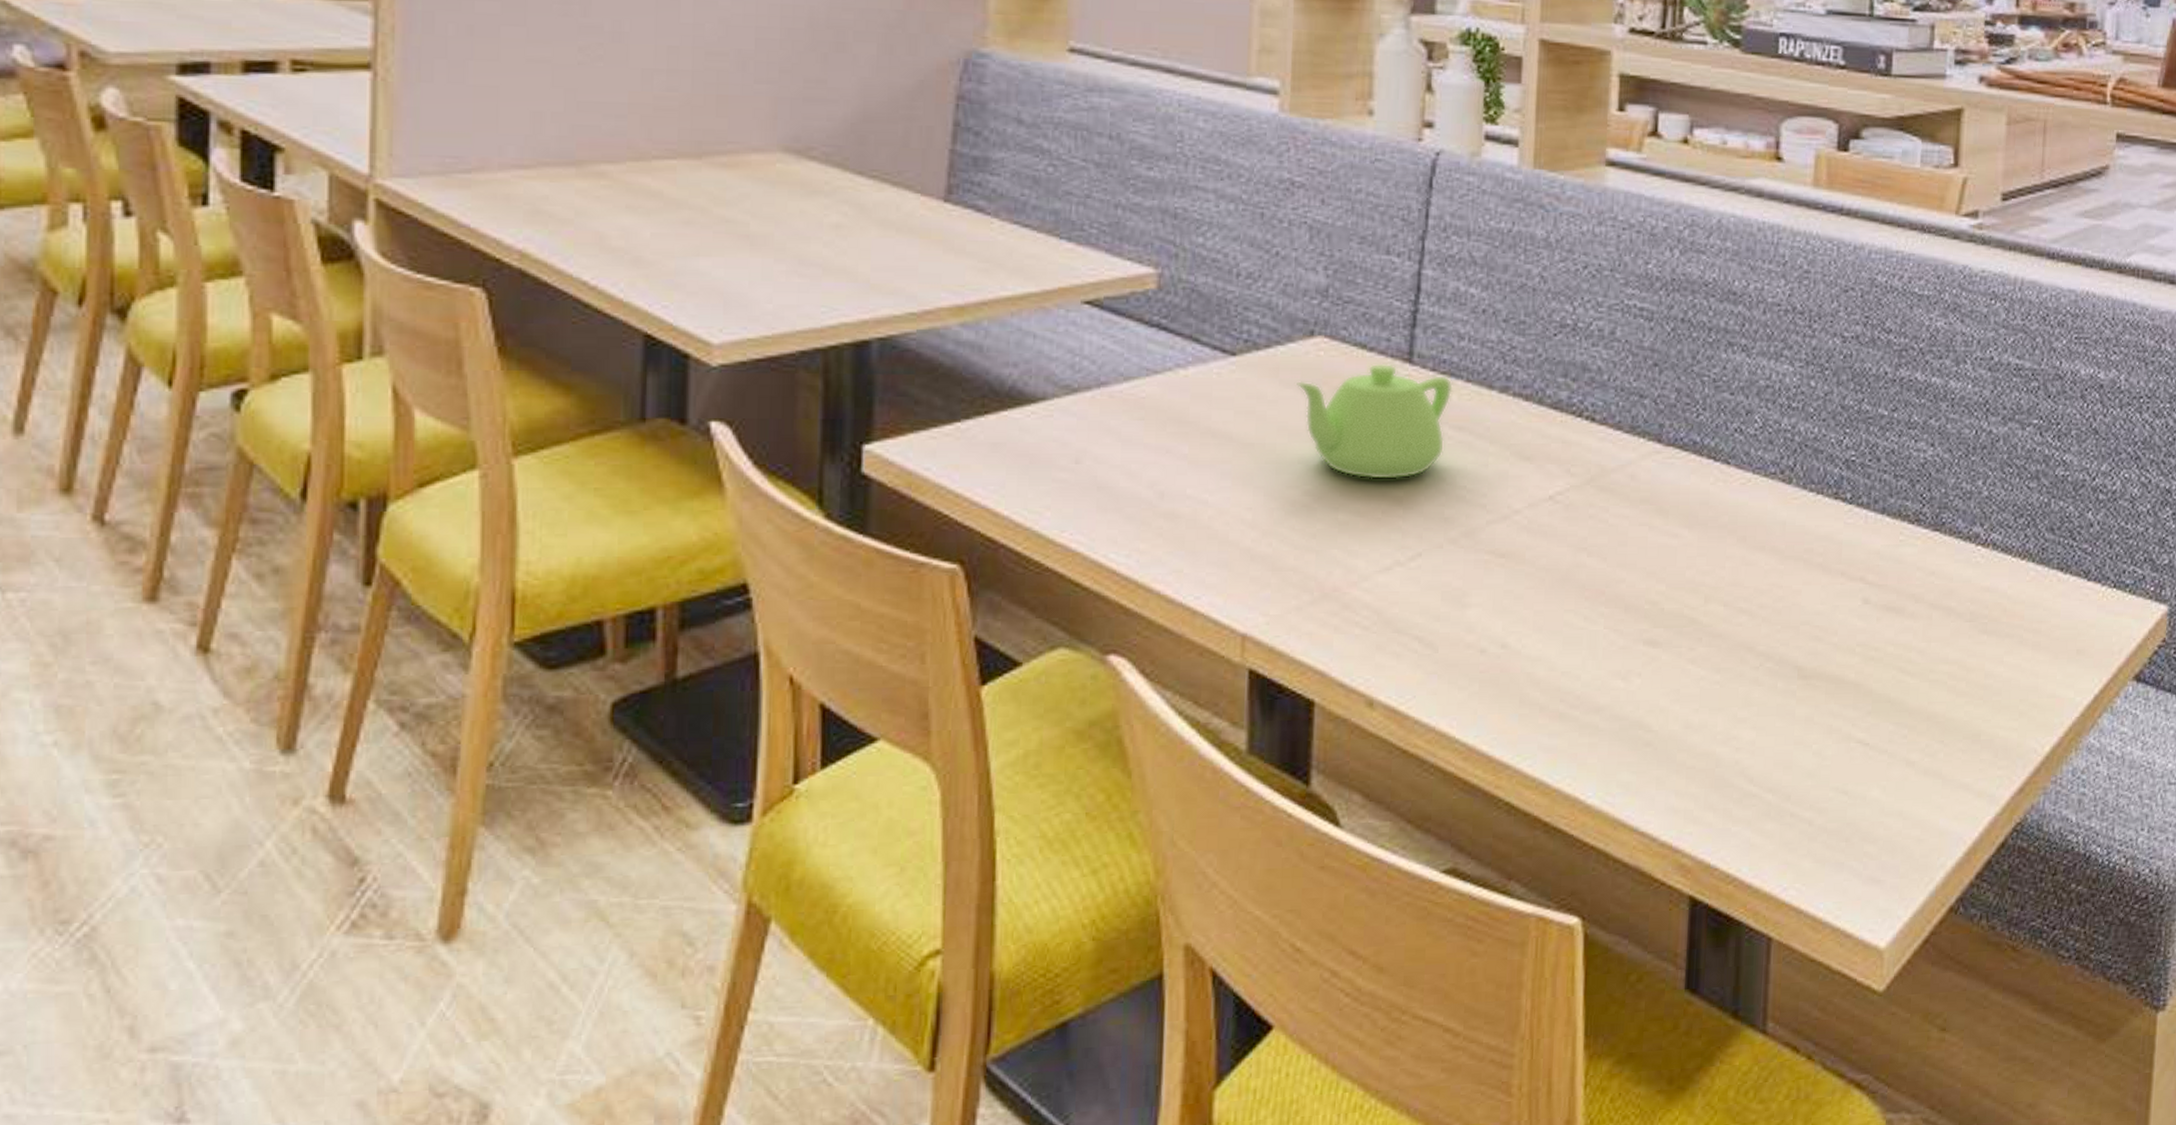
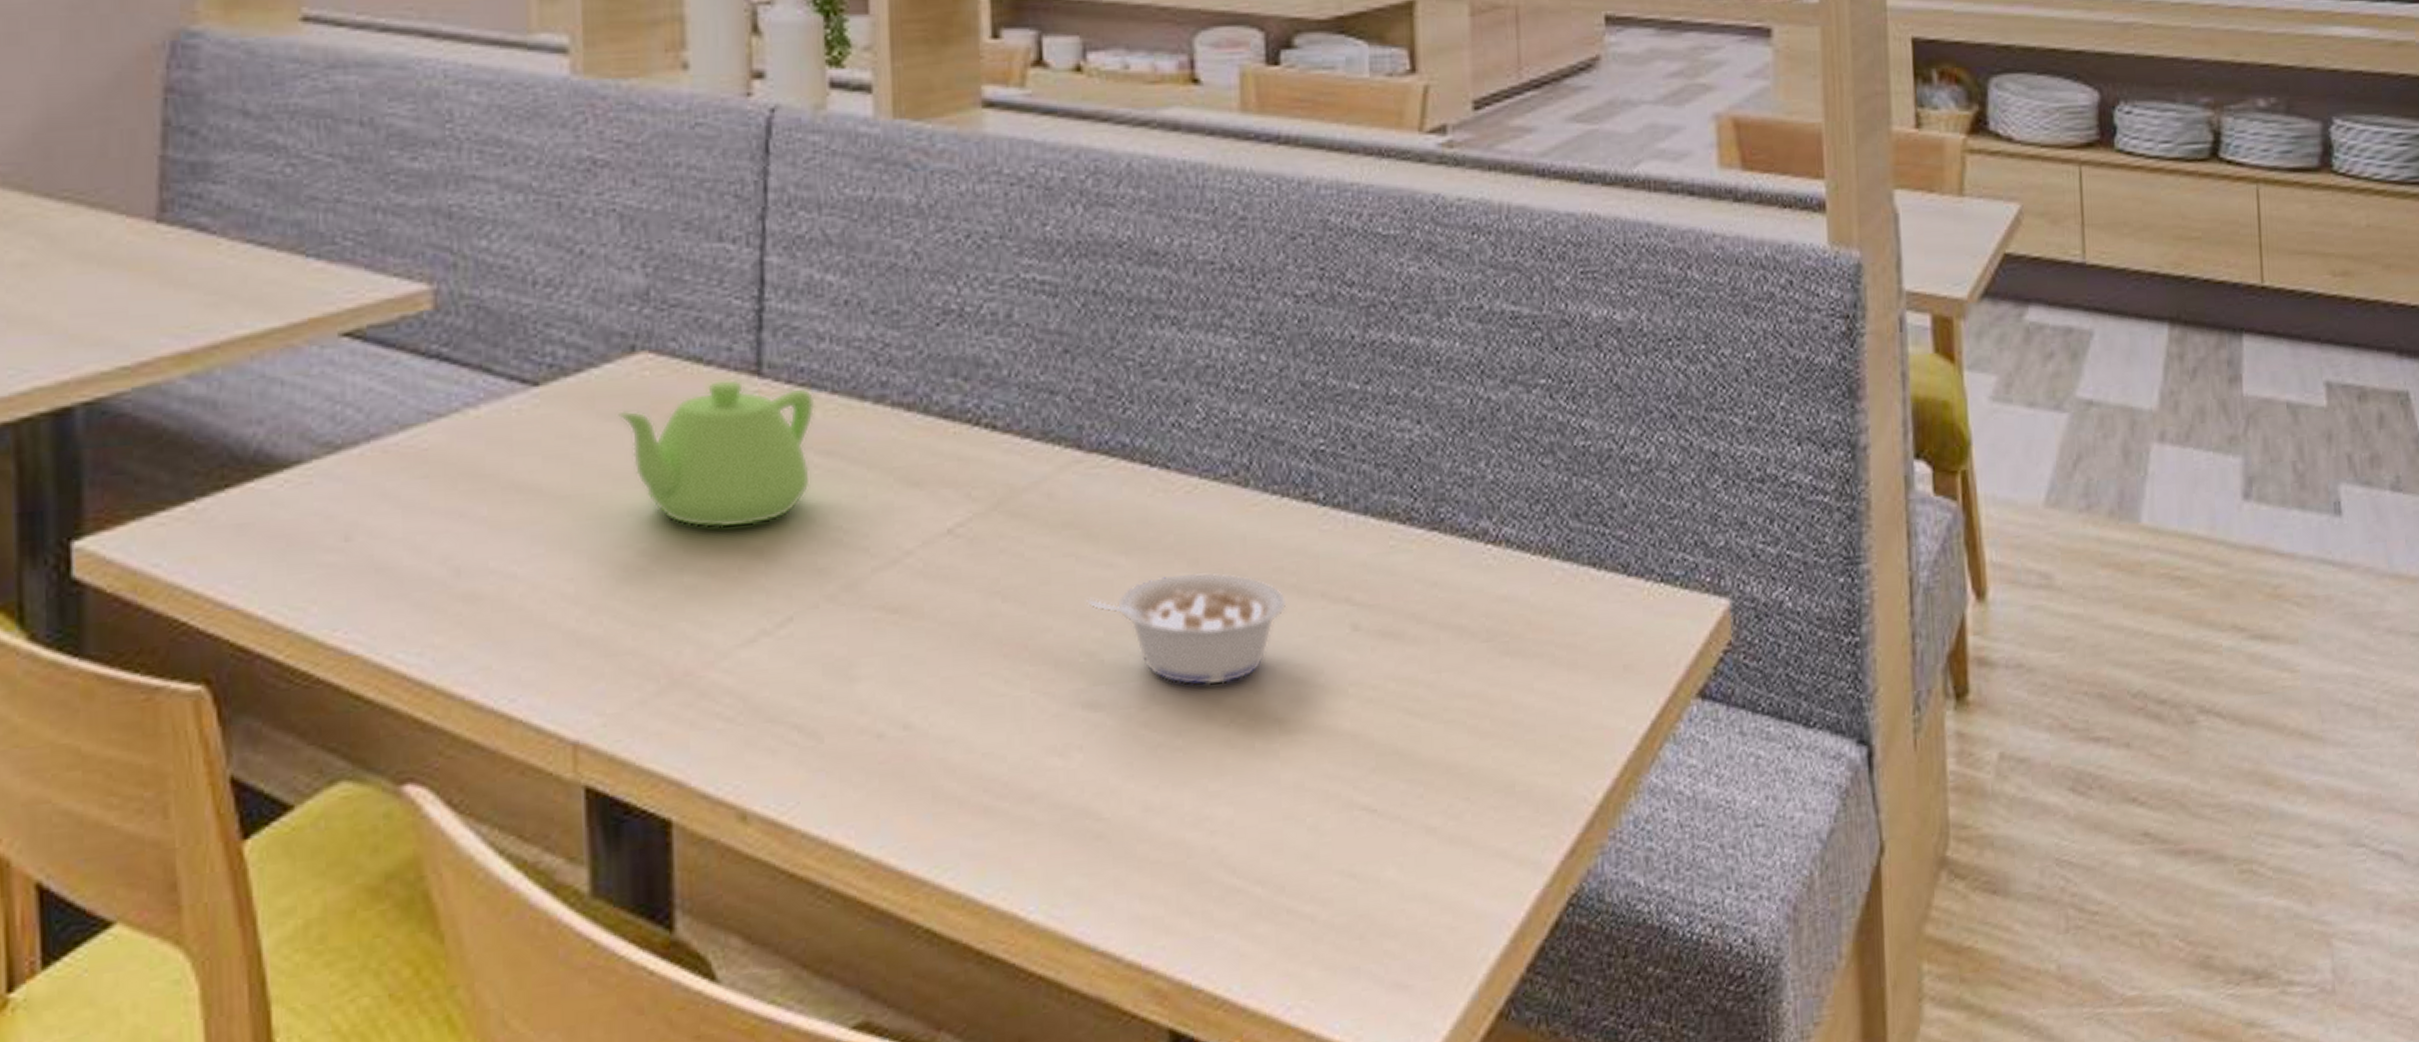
legume: none [1654,546,1814,636] -> present [1086,571,1287,686]

